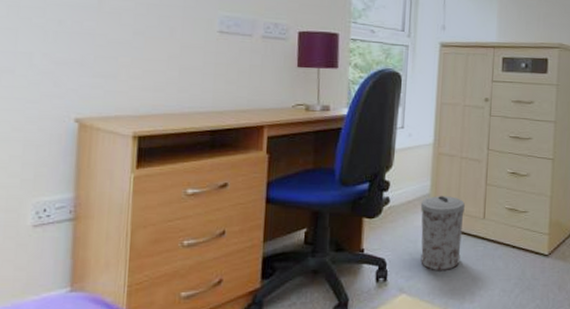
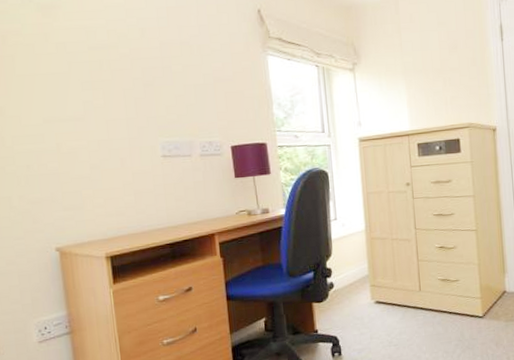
trash can: present [420,196,466,270] -> none [361,274,404,341]

